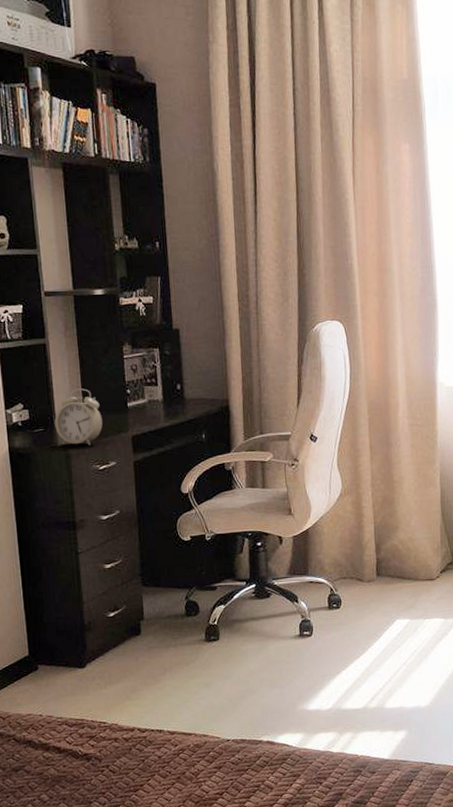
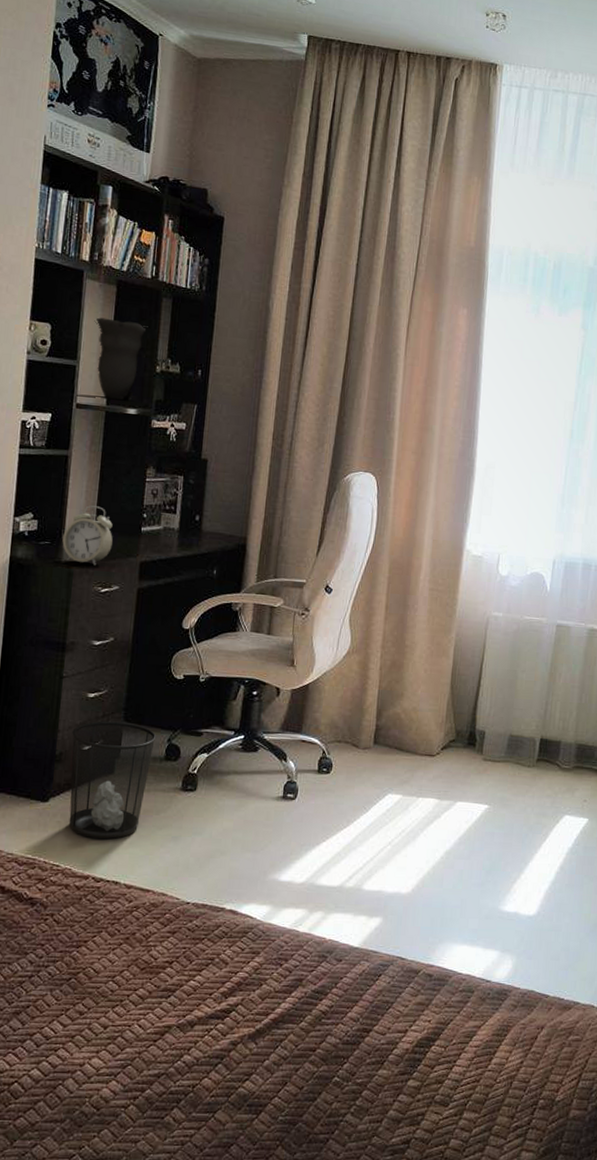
decorative vase: none [47,203,101,285] -> present [94,317,148,402]
waste bin: none [96,586,175,695] -> present [69,721,157,840]

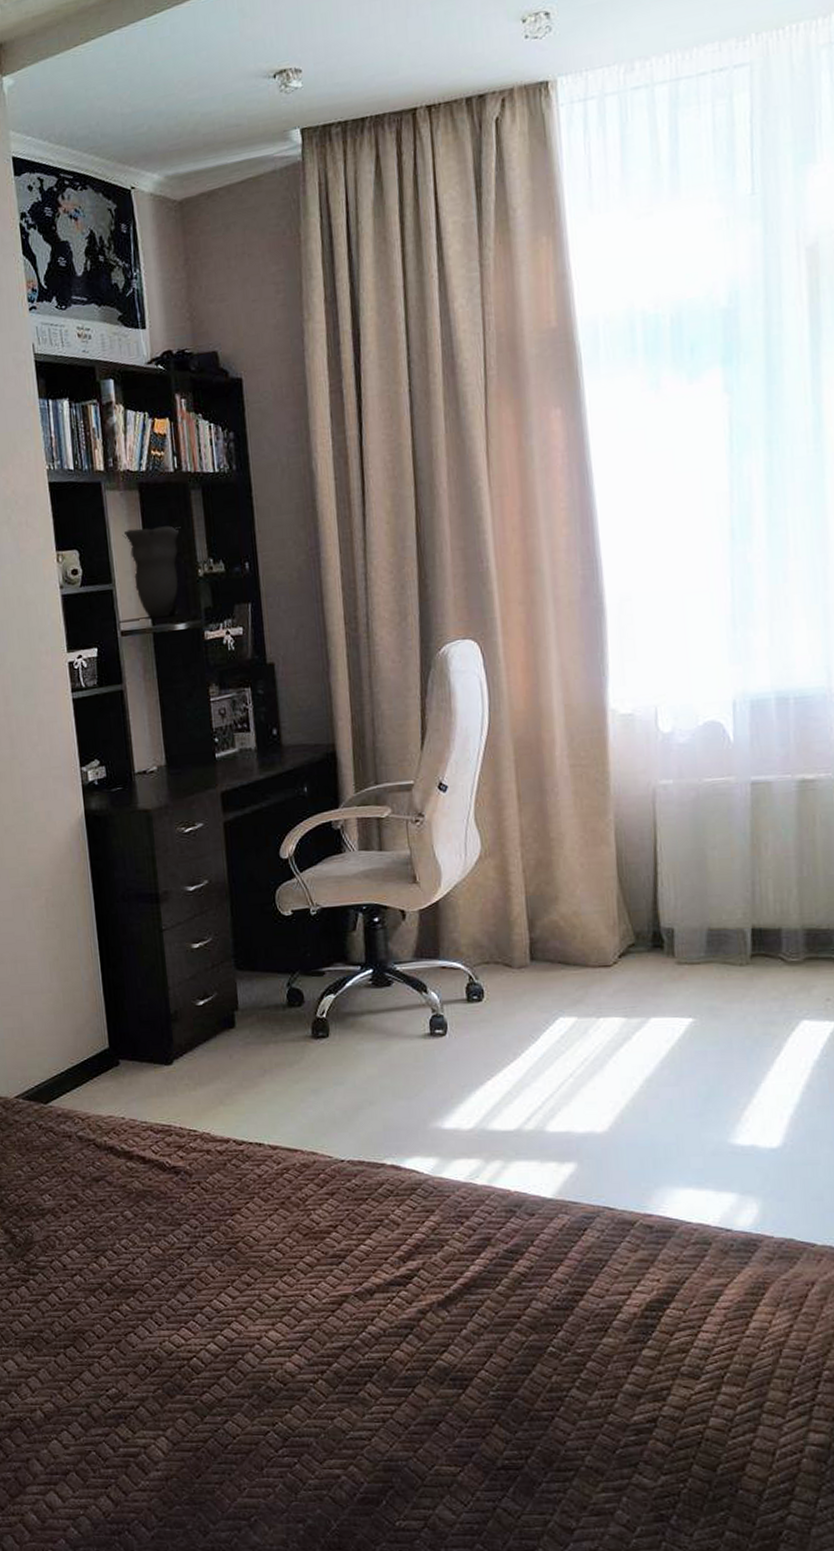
alarm clock: present [62,505,114,566] -> none [133,739,189,805]
waste bin: present [69,721,157,840] -> none [183,970,274,1100]

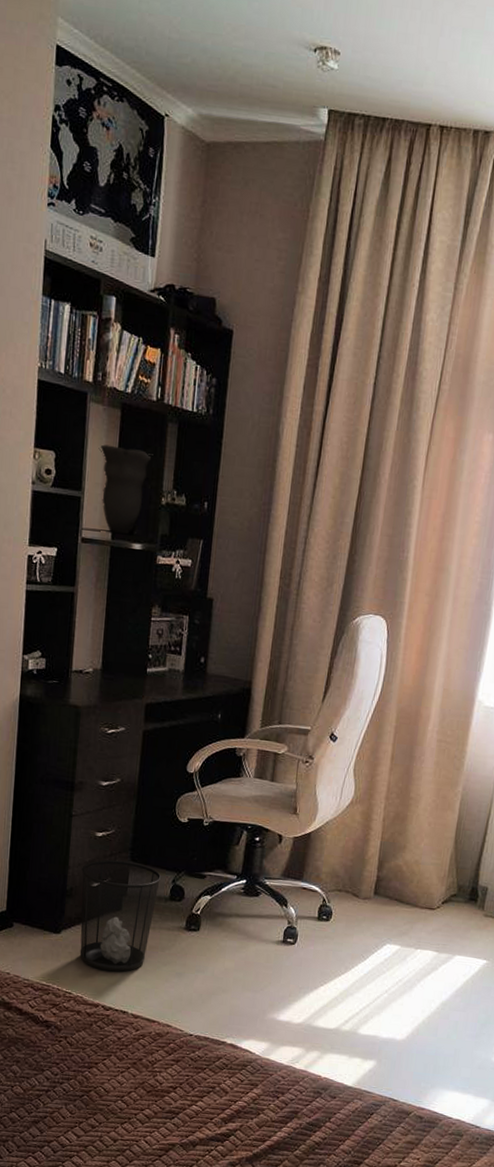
waste bin: none [183,970,274,1100] -> present [79,860,162,972]

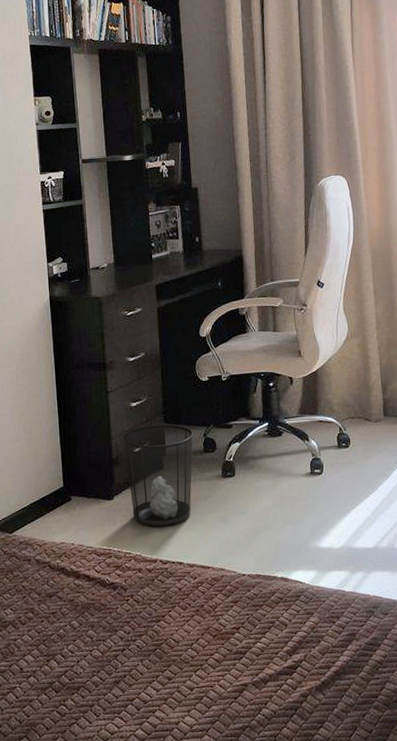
decorative vase: present [98,444,153,537] -> none [85,82,130,152]

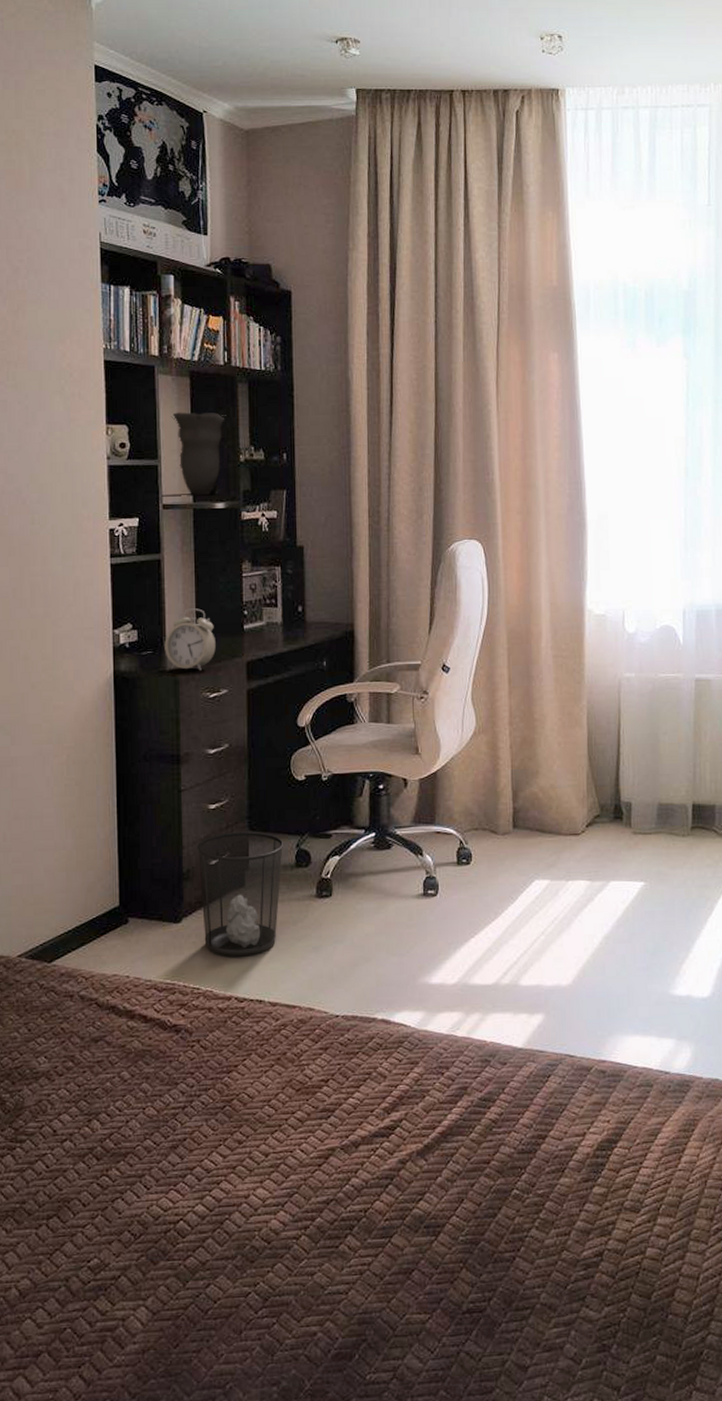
decorative vase: none [85,82,130,152] -> present [171,412,227,497]
alarm clock: none [89,243,131,294] -> present [164,608,217,671]

